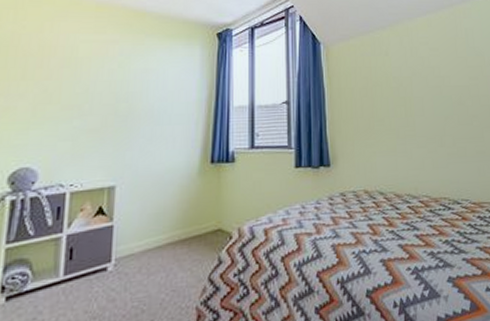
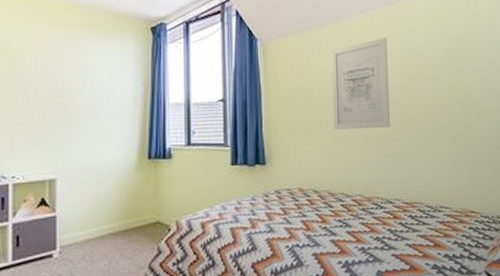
wall art: none [392,38,453,130] -> present [331,37,390,130]

